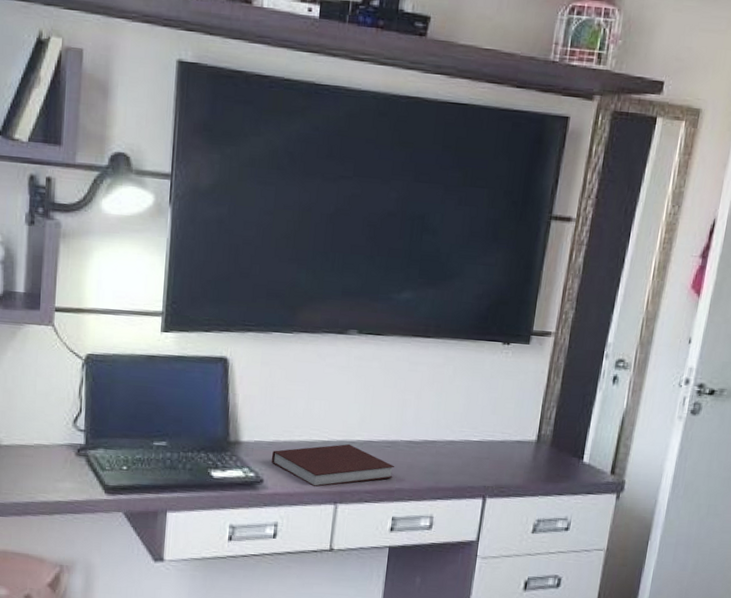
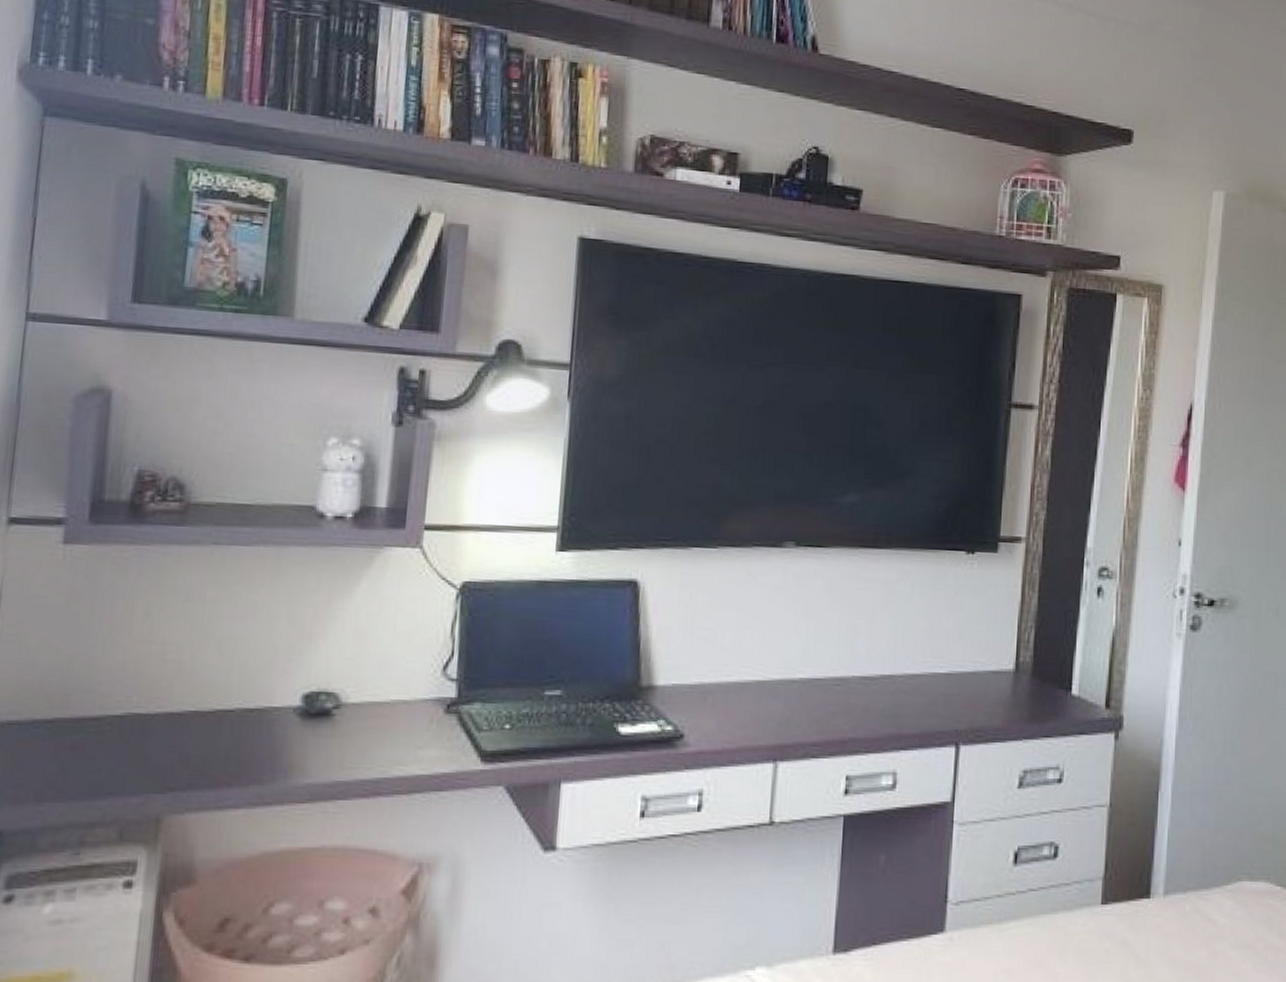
notebook: present [271,443,394,487] -> none [693,683,846,741]

